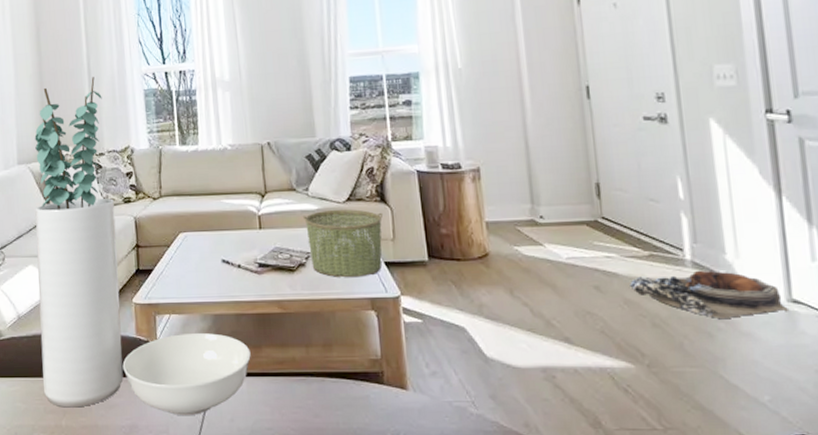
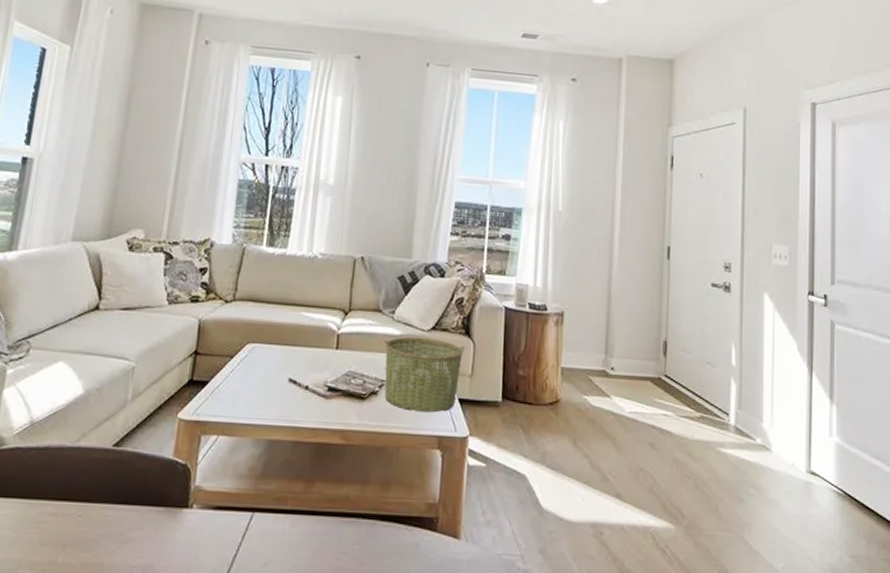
vase: present [34,77,124,408] -> none [42,156,190,540]
bowl: present [122,332,251,416] -> none [149,459,302,557]
dog bed: present [630,270,788,320] -> none [680,435,806,486]

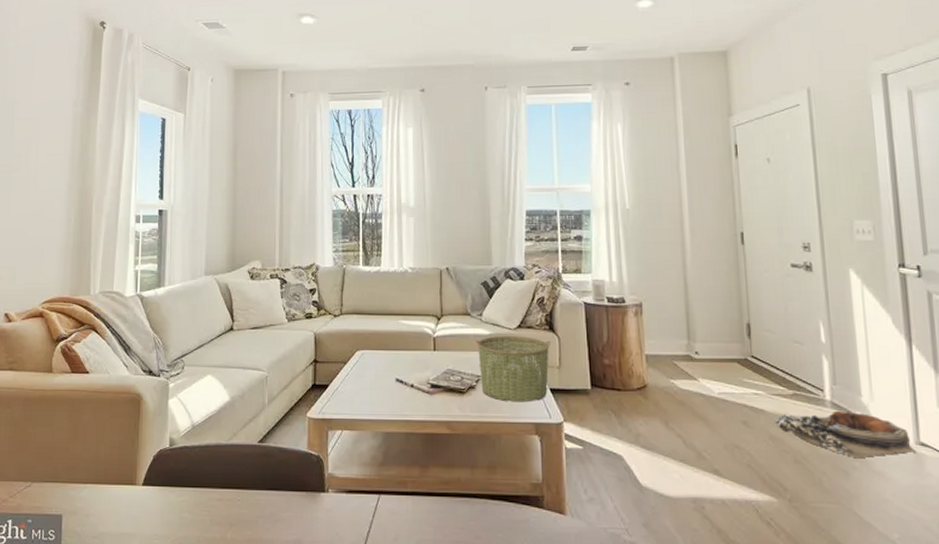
dog bed: none [680,435,806,486] -> present [775,410,916,459]

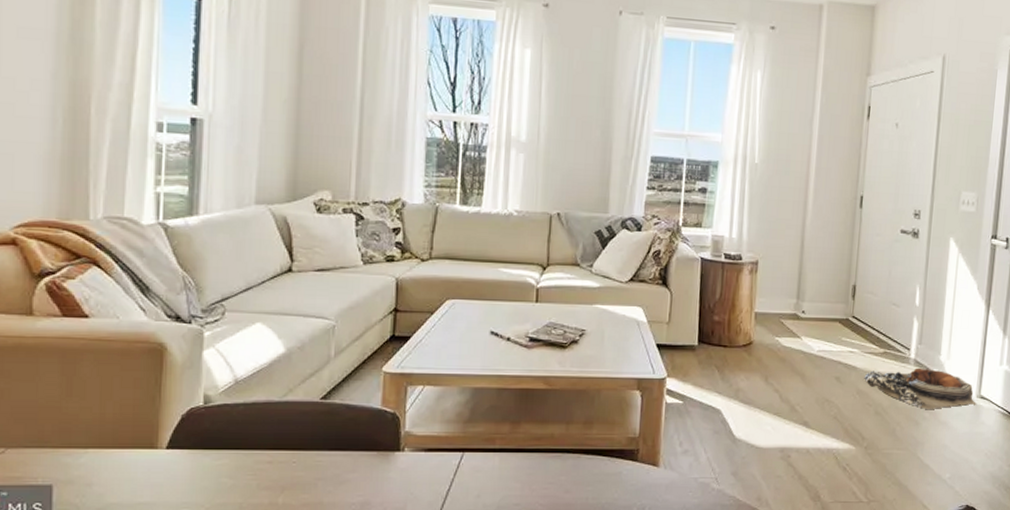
basket: present [475,335,551,403] -> none [582,288,663,358]

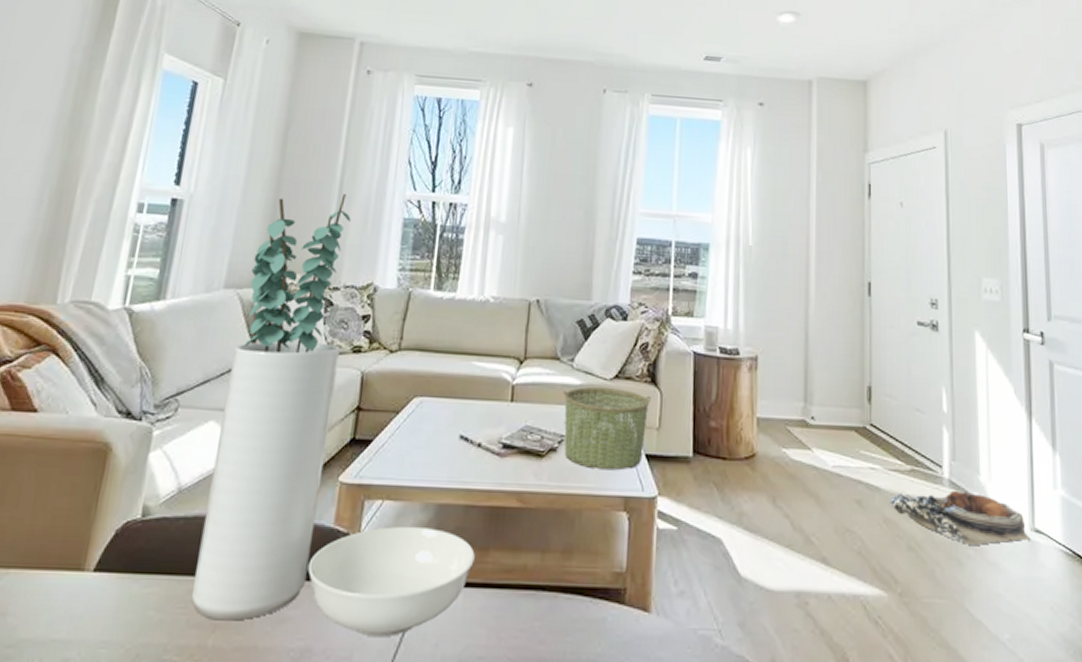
vase: none [258,114,374,484] -> present [190,194,351,621]
bowl: none [361,406,508,492] -> present [307,526,475,638]
basket: none [582,288,663,358] -> present [562,386,652,471]

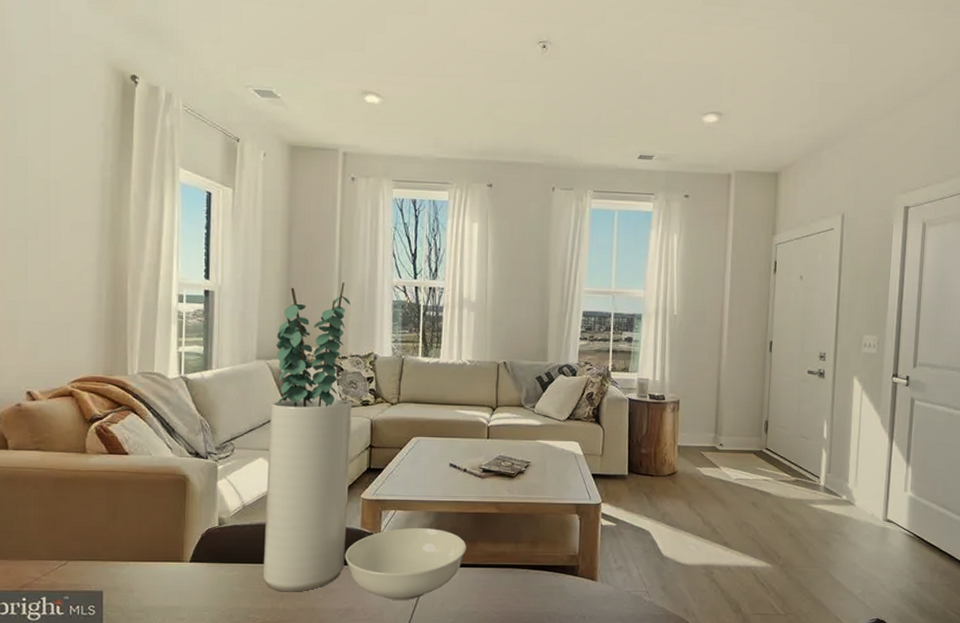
basket: present [562,386,652,471] -> none [527,426,596,486]
dog bed: present [890,490,1031,546] -> none [778,494,883,532]

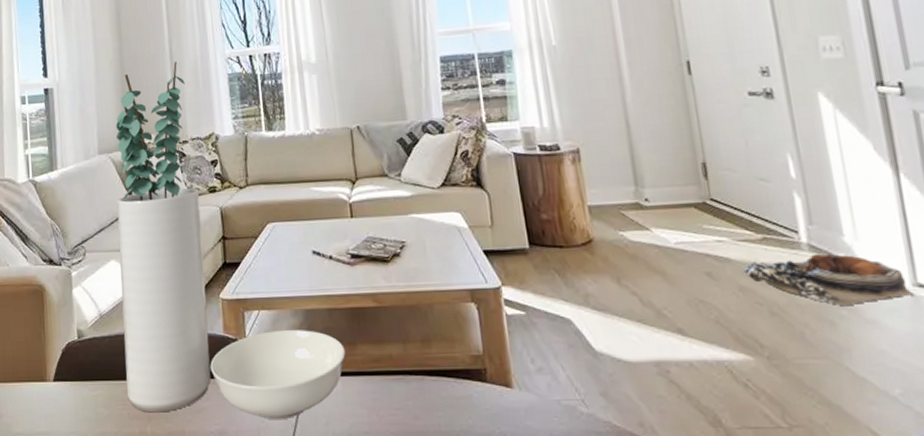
dog bed: none [778,494,883,532] -> present [744,253,914,306]

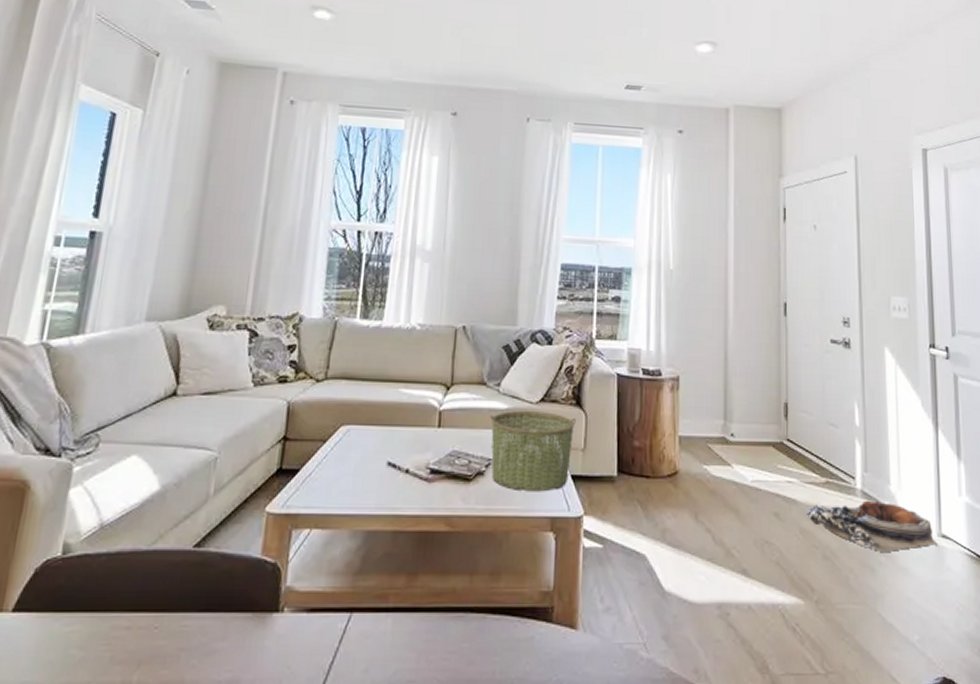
vase: present [116,62,211,413] -> none [114,224,275,656]
bowl: present [210,329,345,420] -> none [234,553,404,666]
basket: none [395,195,481,269] -> present [489,410,577,492]

